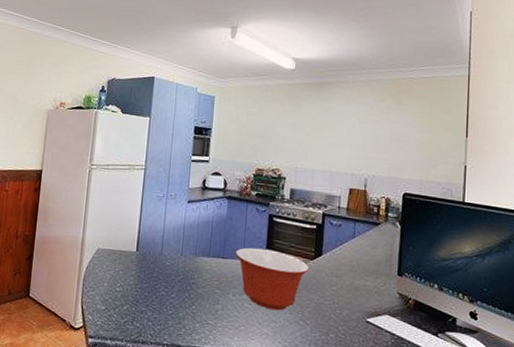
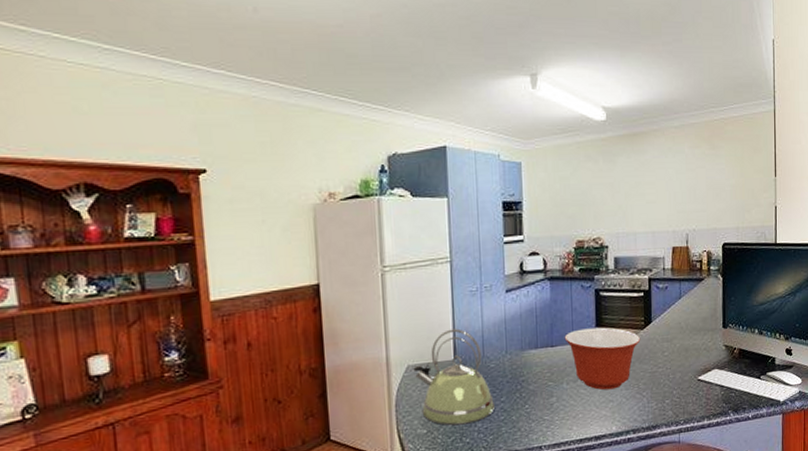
kettle: none [102,225,165,311] -> present [413,328,494,426]

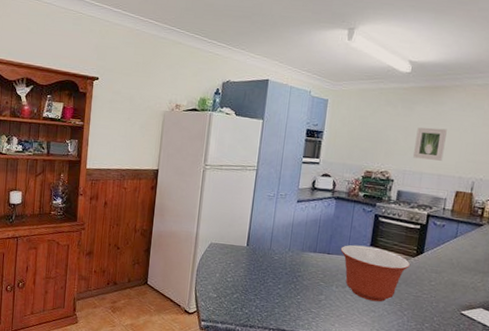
kettle: present [413,328,494,426] -> none [214,222,273,299]
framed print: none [623,180,654,217] -> present [413,127,447,161]

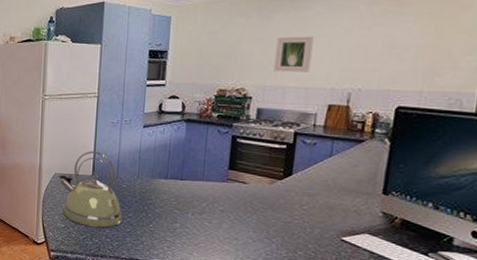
kettle: none [214,222,273,299] -> present [59,151,122,229]
mixing bowl: present [340,244,411,302] -> none [194,169,277,229]

